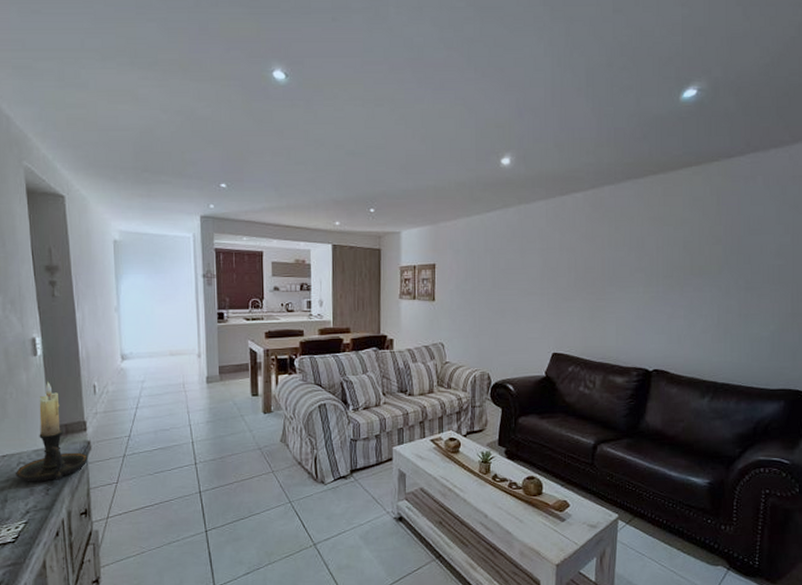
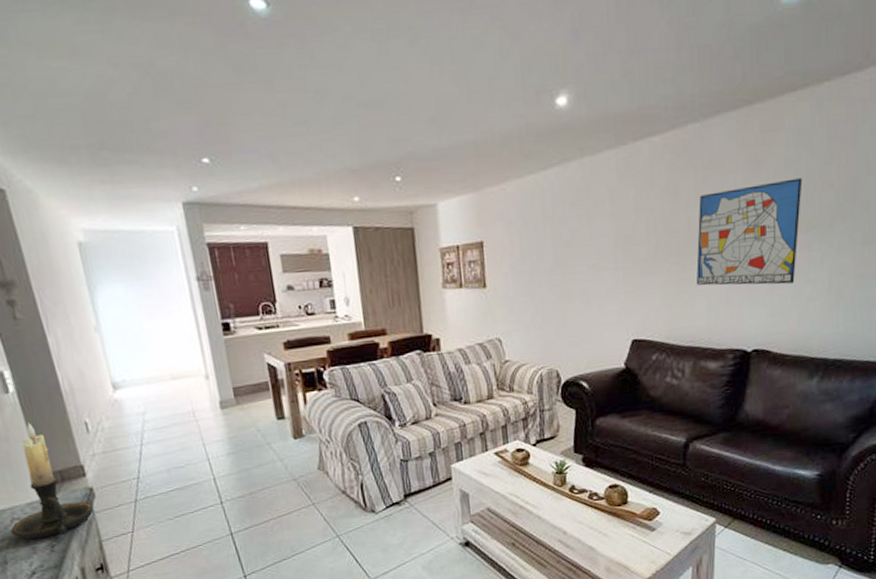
wall art: none [607,233,696,317] -> present [696,178,803,286]

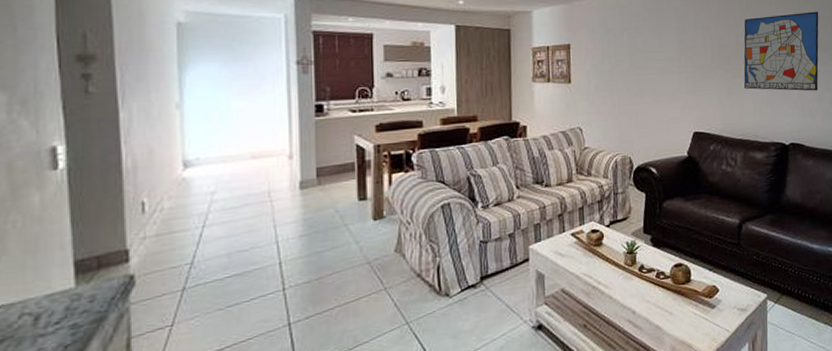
candle holder: present [11,422,93,540] -> none [16,201,129,340]

